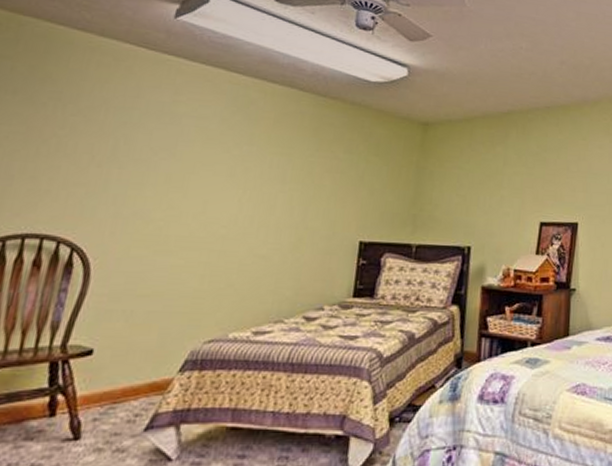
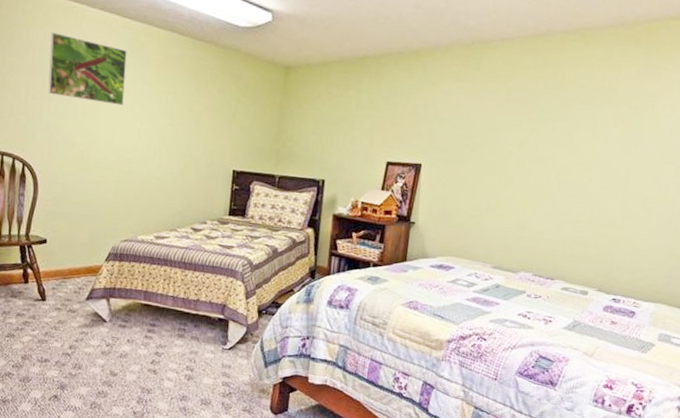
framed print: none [120,88,232,171] -> present [48,32,127,106]

